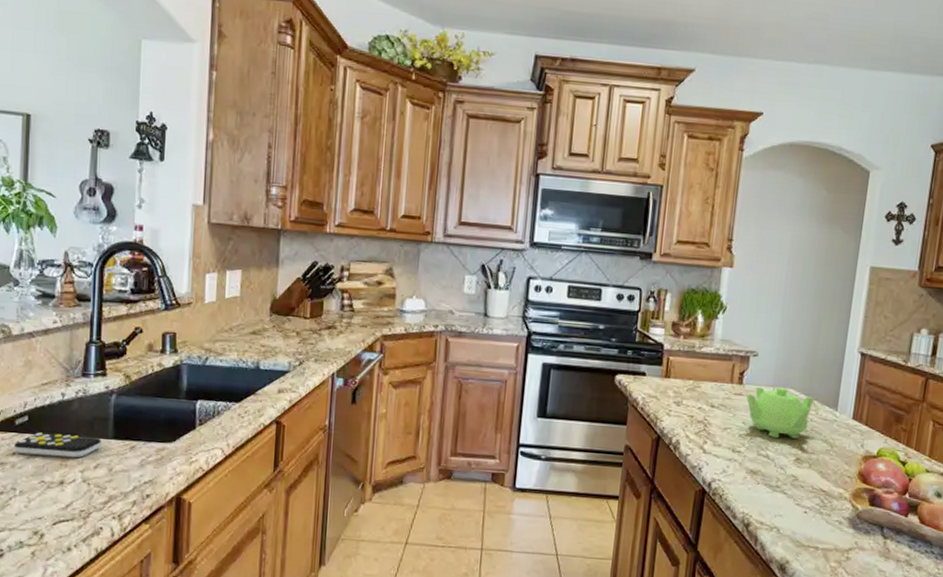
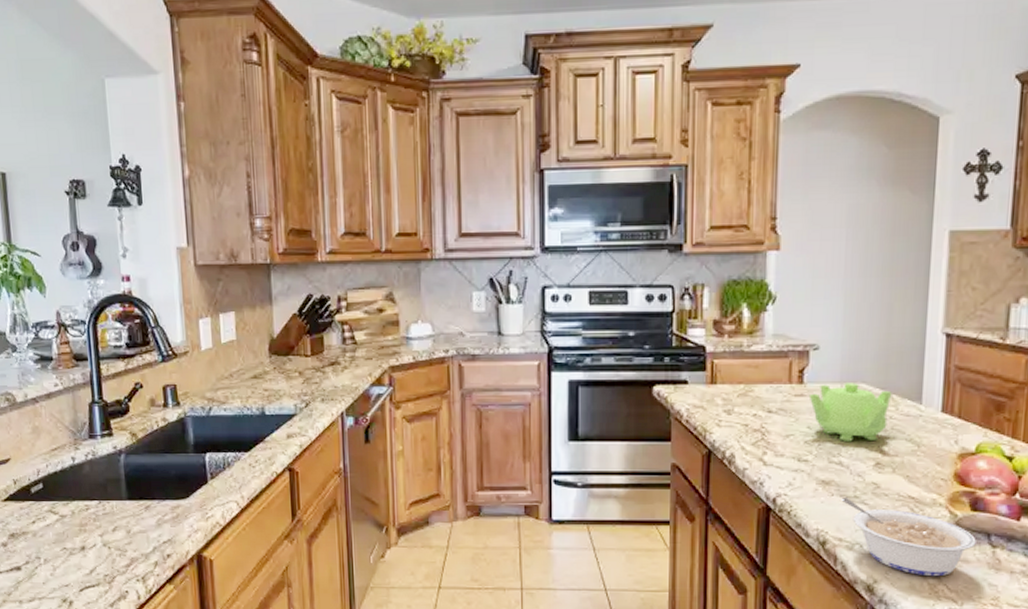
remote control: present [13,432,102,458] -> none [32,499,117,522]
legume: none [765,487,872,561] -> present [841,498,976,577]

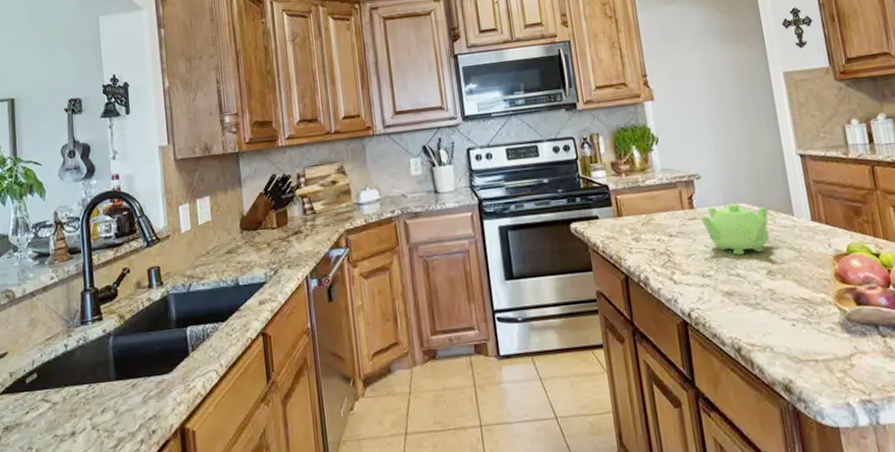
legume: present [841,498,976,577] -> none [746,305,868,371]

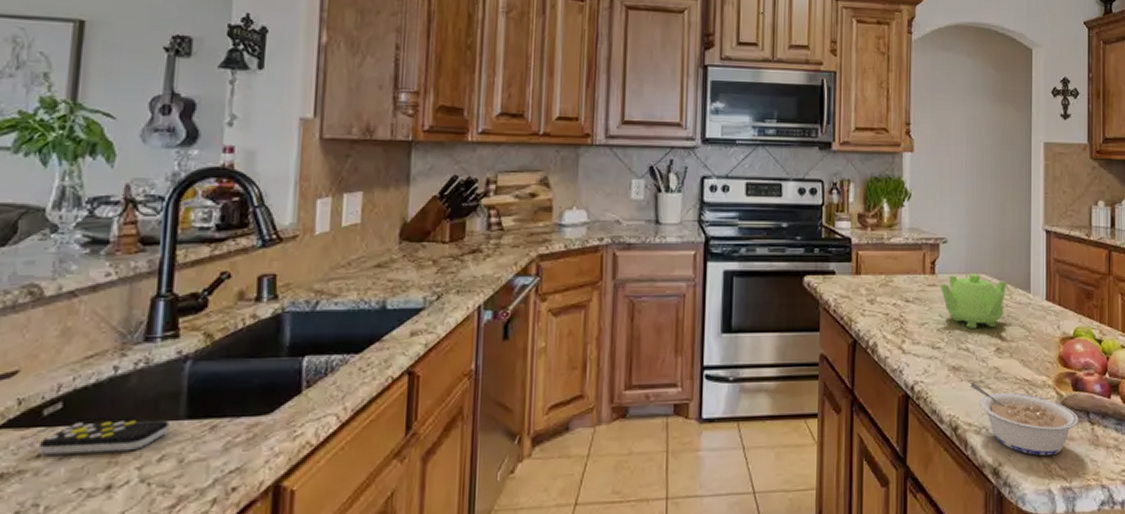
remote control: none [26,381,106,412] -> present [38,419,170,455]
legume: none [746,305,868,371] -> present [969,383,1079,456]

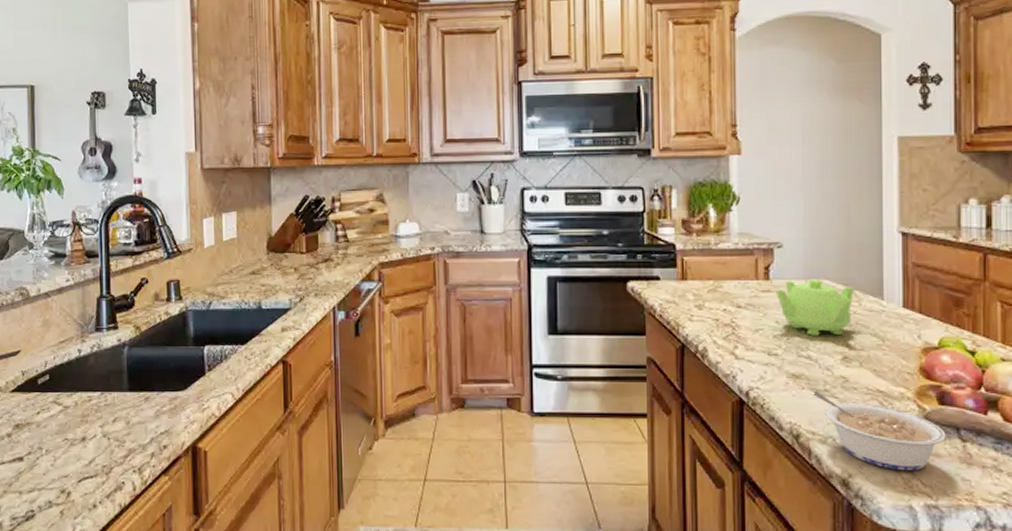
remote control: present [38,419,170,455] -> none [37,390,118,413]

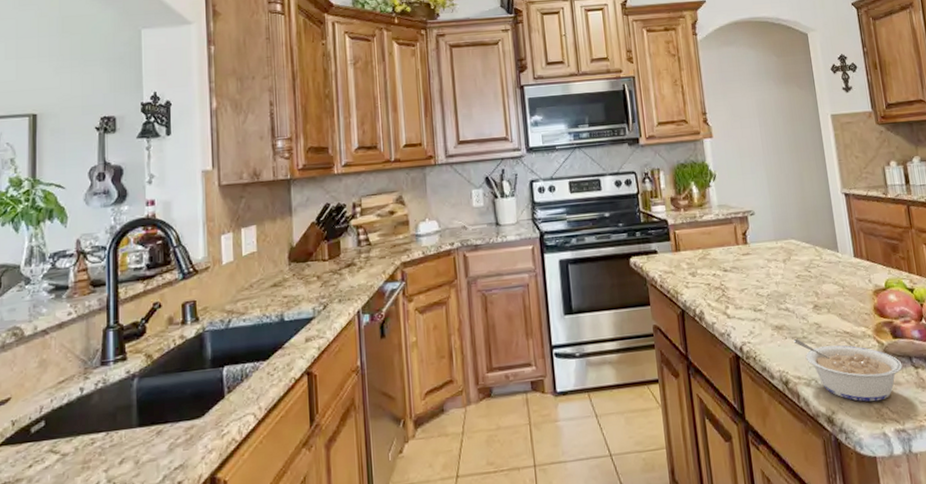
teapot: present [775,279,855,336] -> none [753,239,817,290]

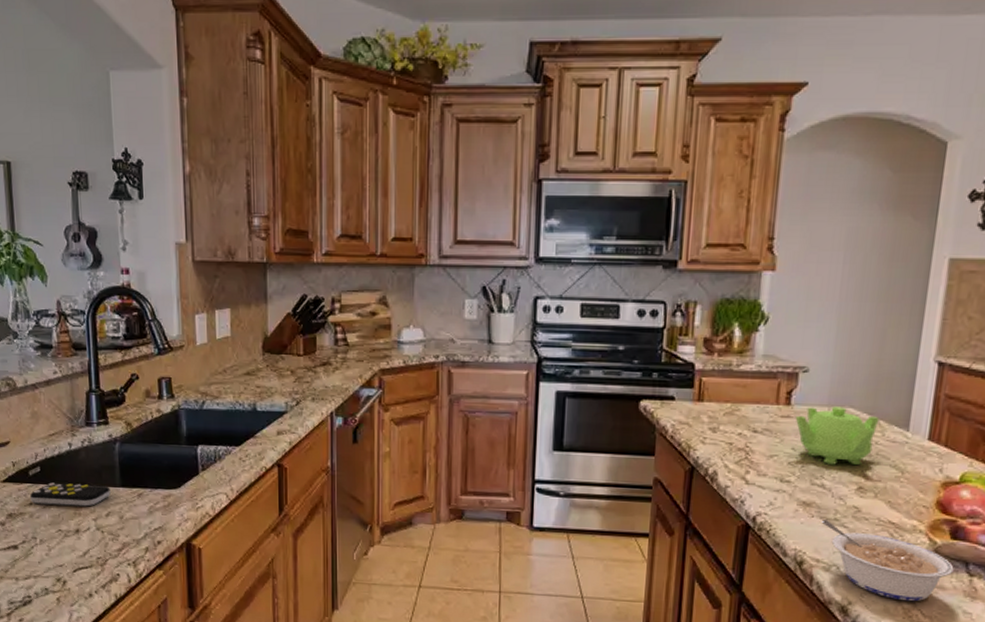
remote control: none [29,428,126,465] -> present [29,482,111,507]
teapot: none [753,239,817,290] -> present [795,406,880,465]

